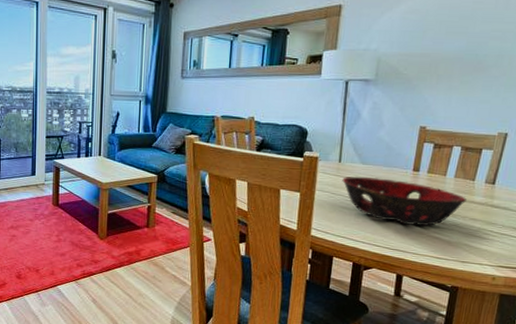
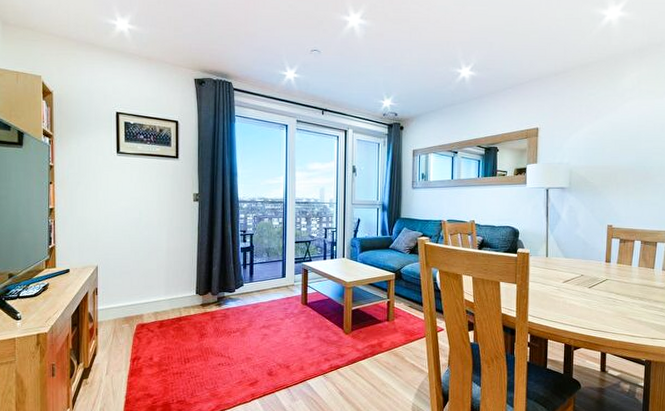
decorative bowl: present [342,176,466,227] -> none [550,268,649,309]

